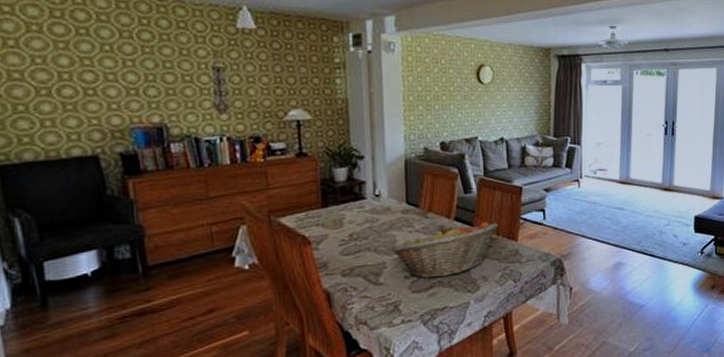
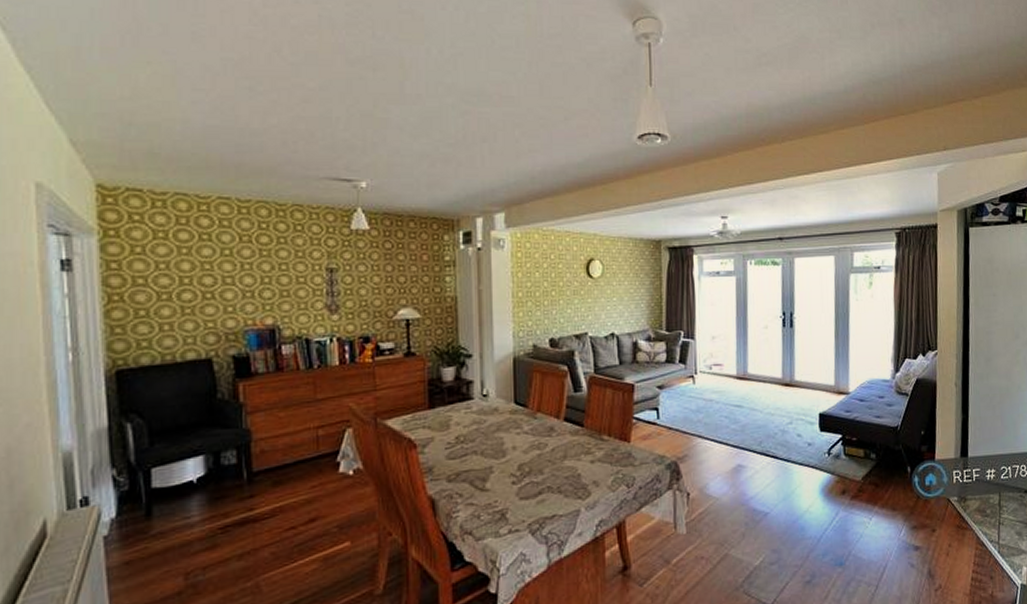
fruit basket: present [390,222,498,279] -> none [497,422,609,484]

